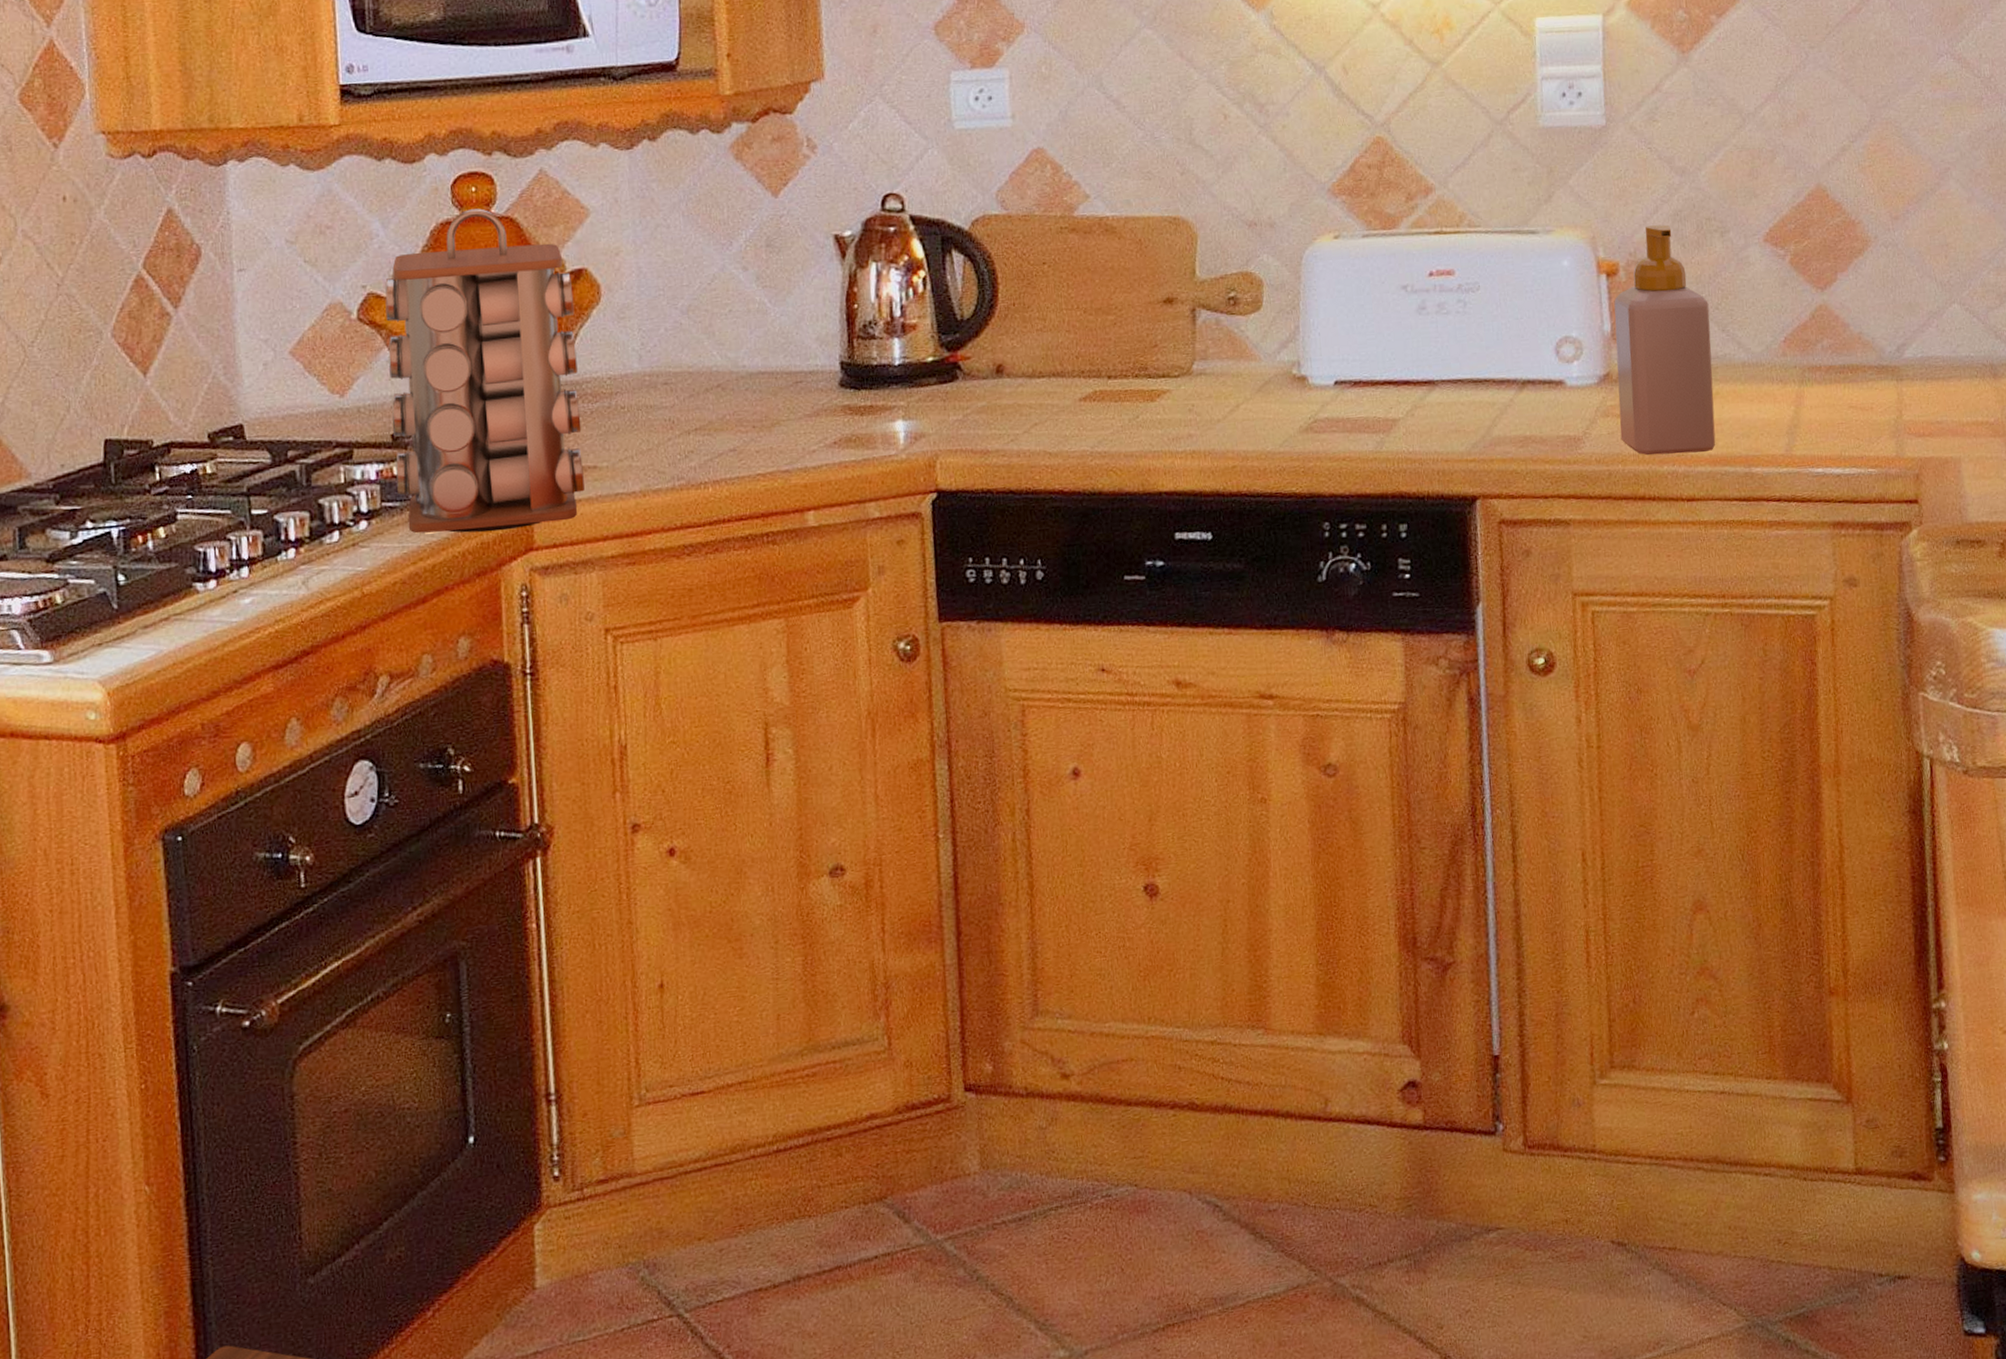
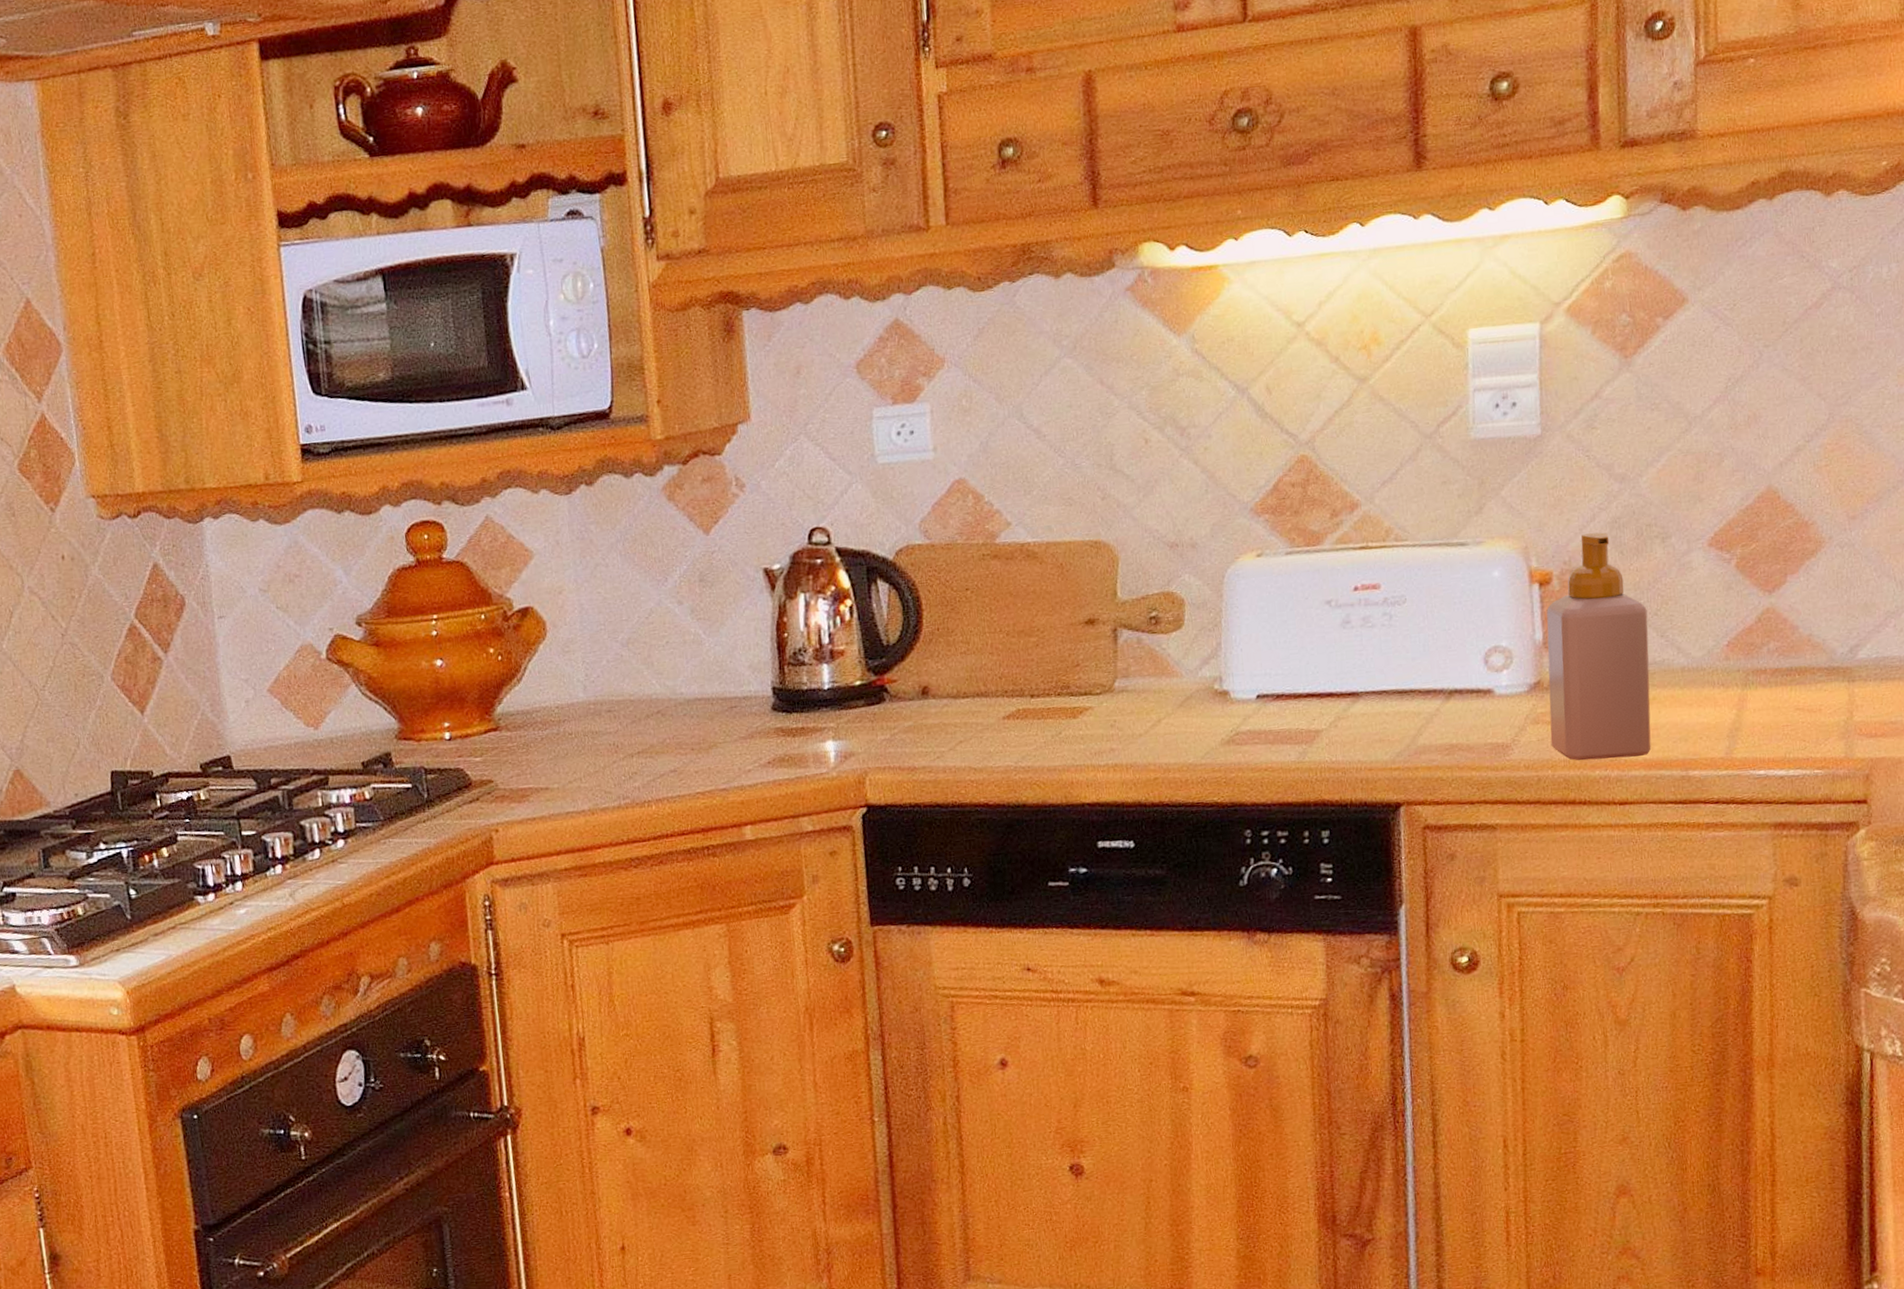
spice rack: present [385,208,585,534] -> none [350,554,538,851]

